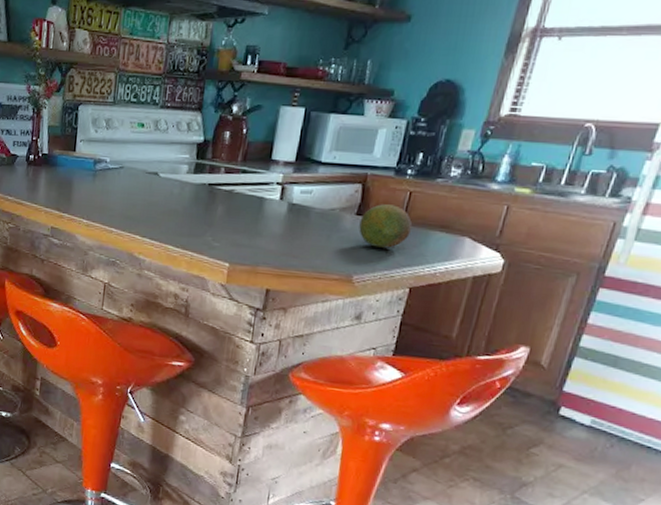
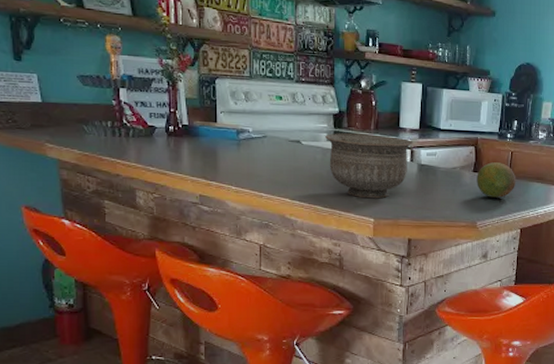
bowl: none [185,165,286,240] -> present [325,133,413,198]

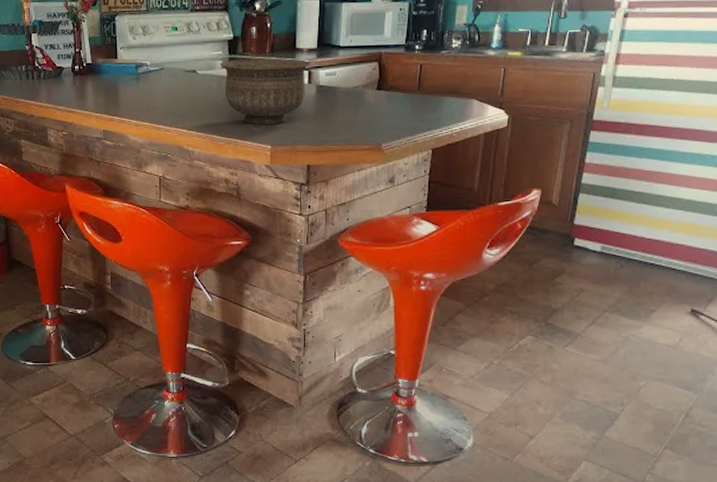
fruit: present [477,162,516,198] -> none [381,78,427,116]

